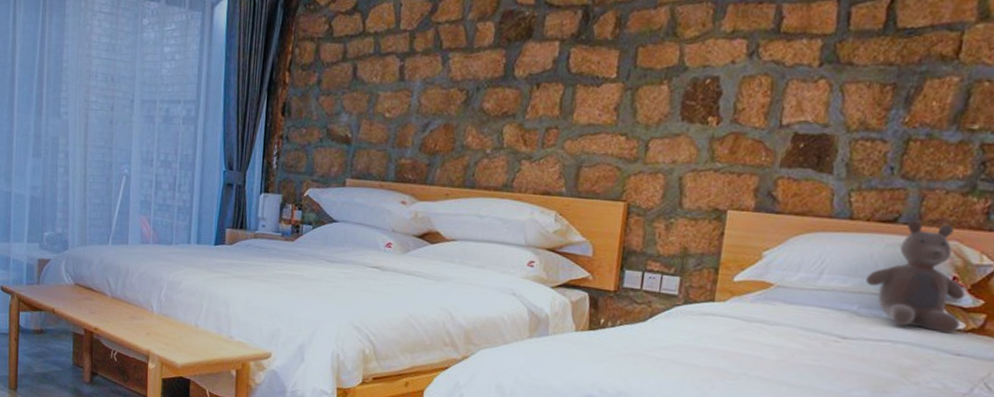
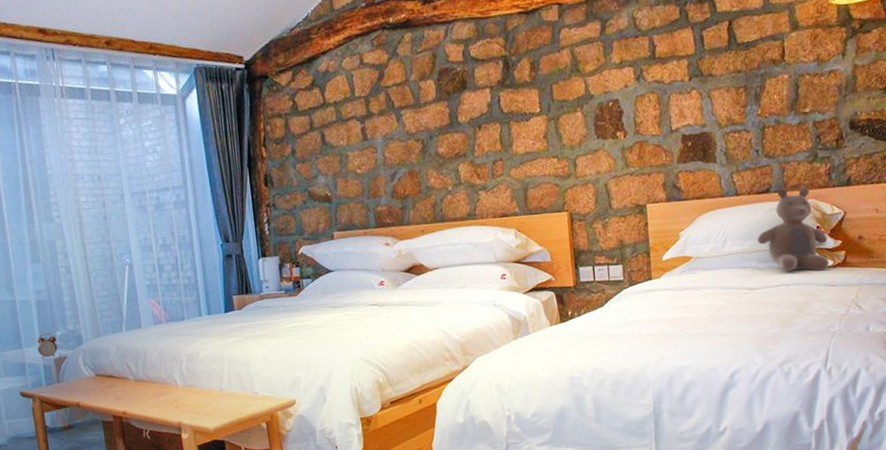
alarm clock: none [24,231,44,257] -> present [36,333,58,359]

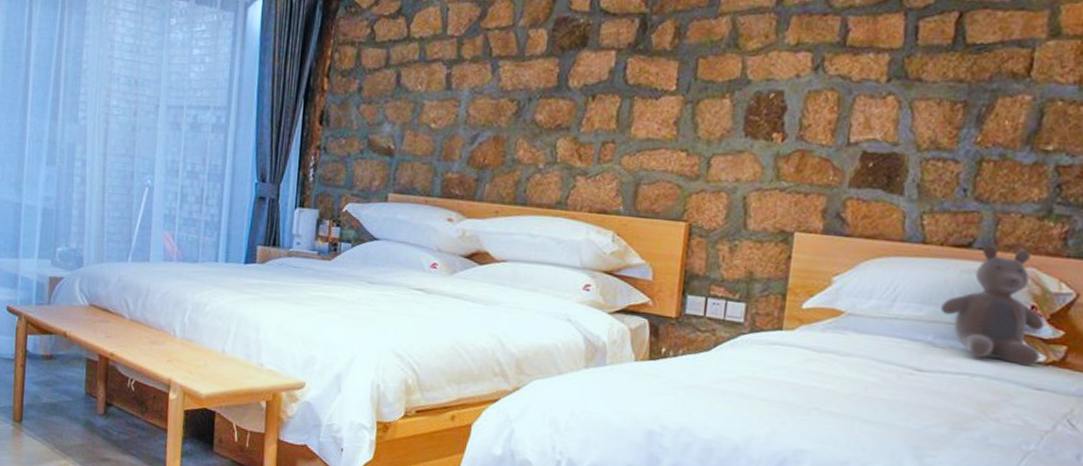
alarm clock: present [36,333,58,359] -> none [34,246,56,275]

